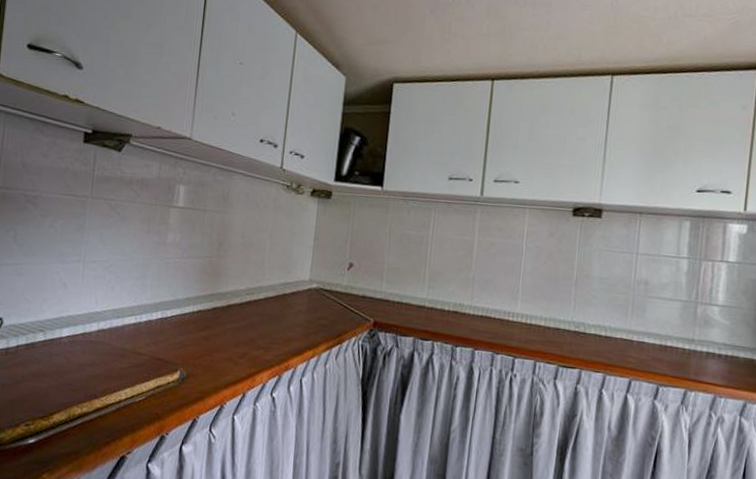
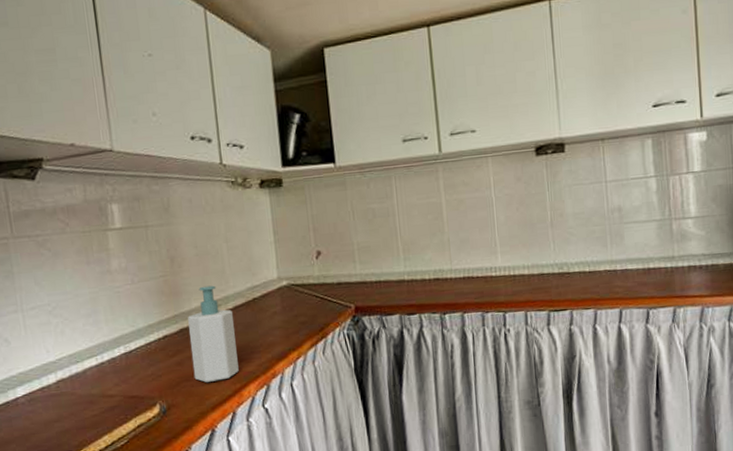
soap bottle: none [216,273,263,362] -> present [188,285,239,383]

